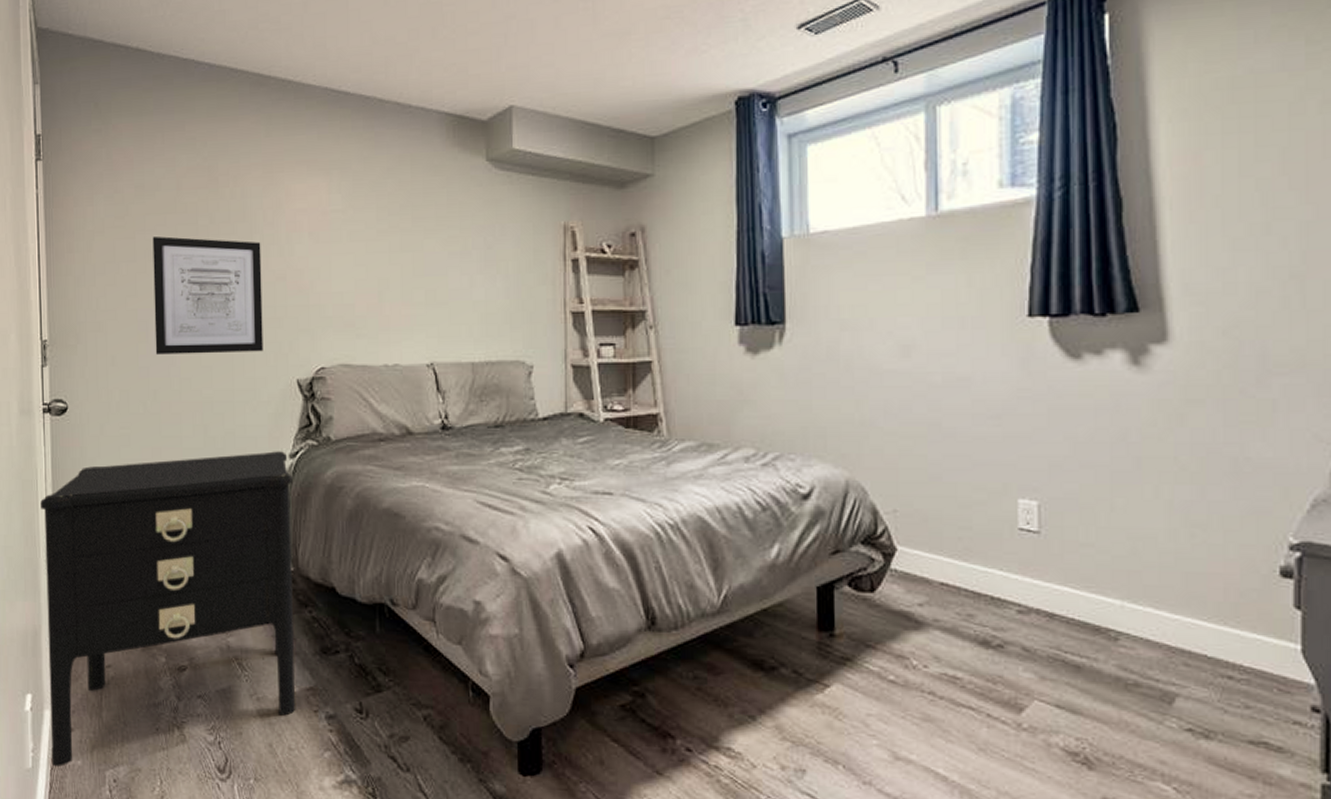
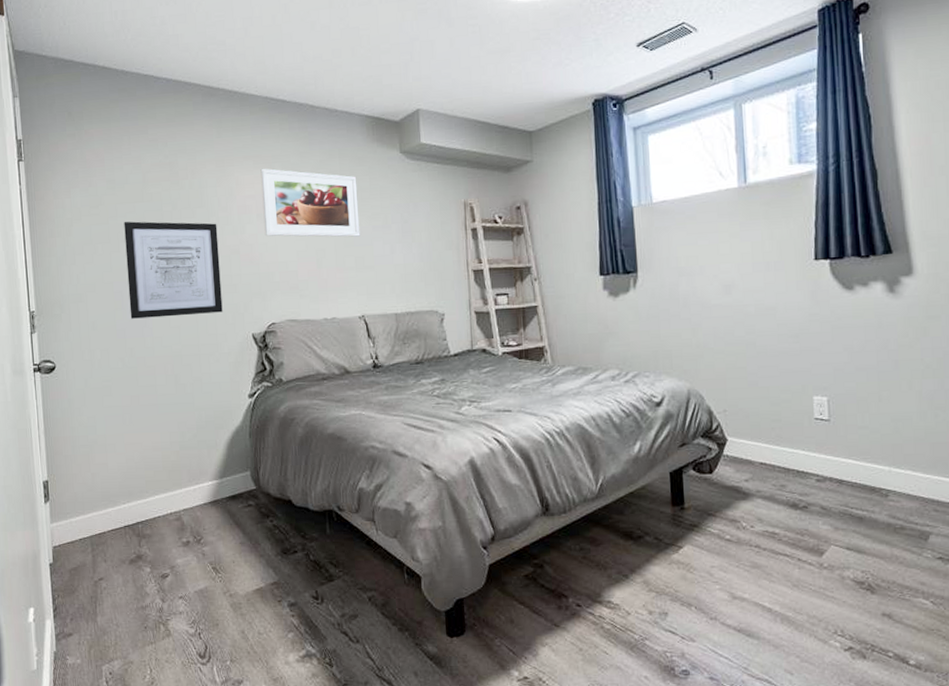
nightstand: present [40,451,295,767] -> none [35,392,262,667]
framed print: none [315,175,433,265] -> present [260,168,360,237]

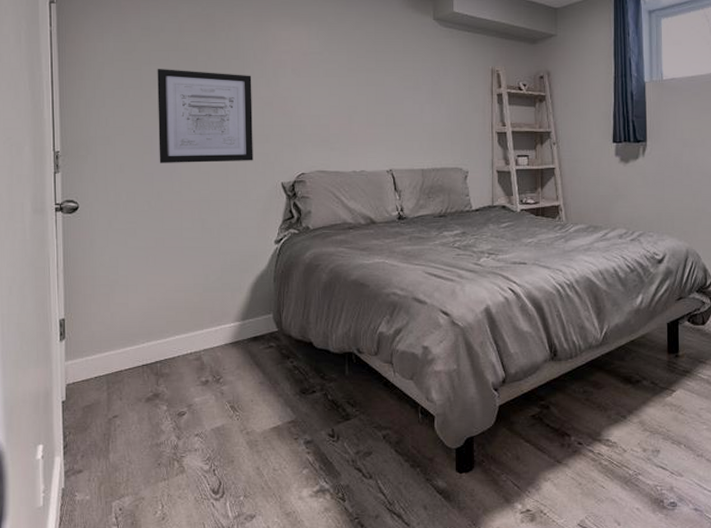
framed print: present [260,168,360,237] -> none [297,25,392,95]

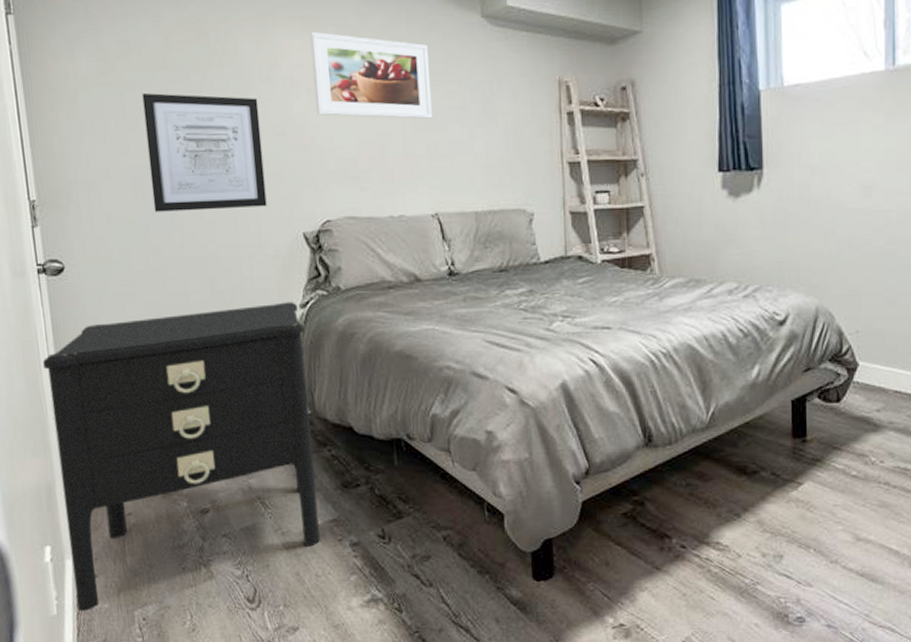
nightstand: none [52,238,279,503] -> present [43,302,320,612]
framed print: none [297,25,392,95] -> present [310,31,433,119]

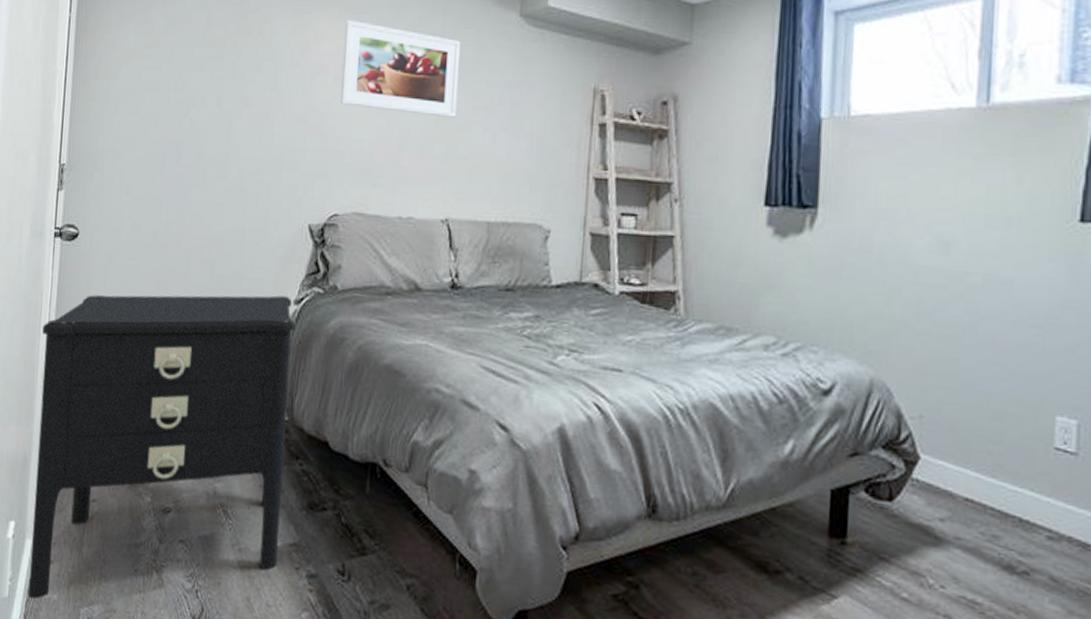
wall art: present [142,93,267,212] -> none [170,69,285,193]

